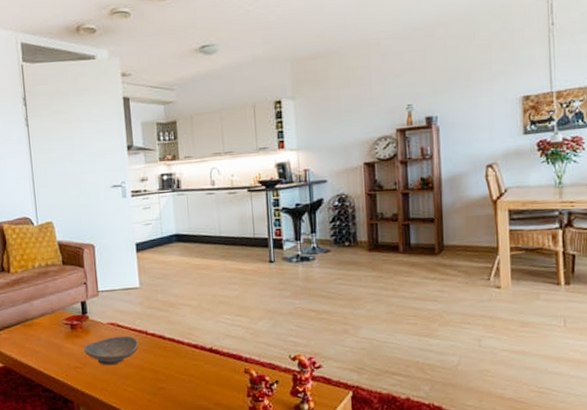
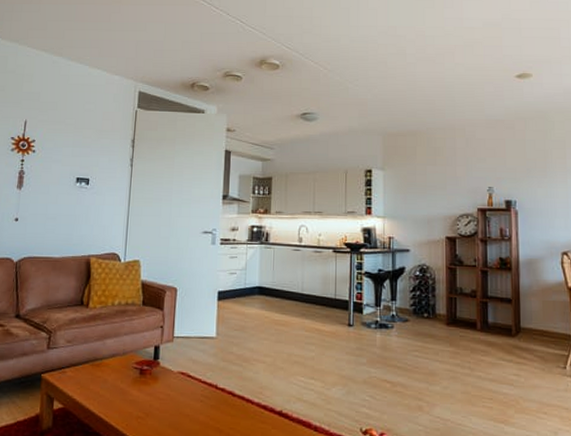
decorative bowl: present [84,335,139,366] -> none [149,387,207,420]

